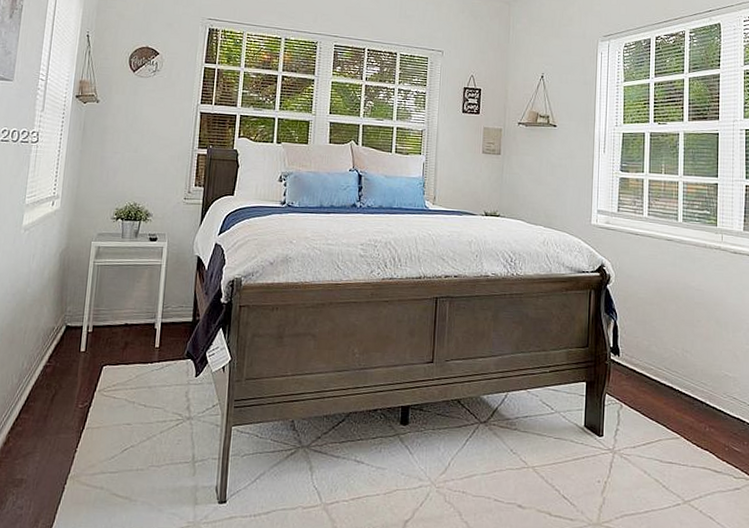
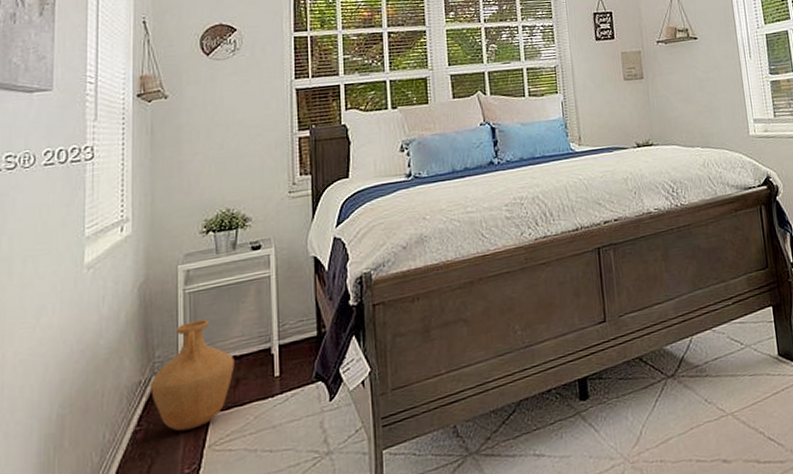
vase: none [60,289,126,375] -> present [151,319,235,431]

